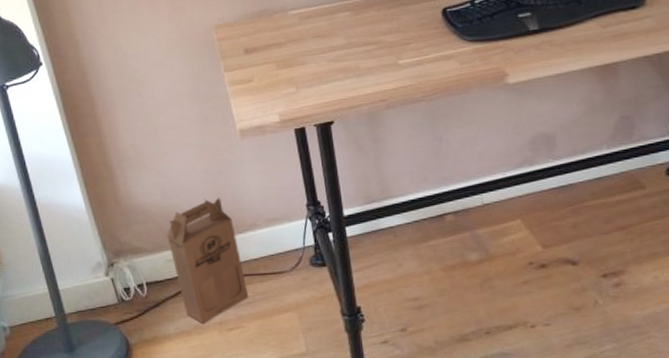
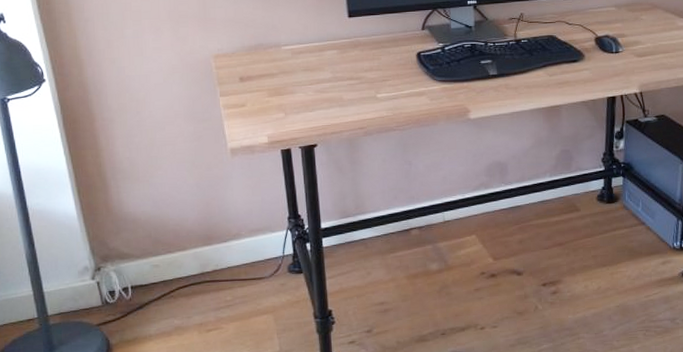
cardboard box: present [166,197,249,324] -> none [154,208,229,325]

